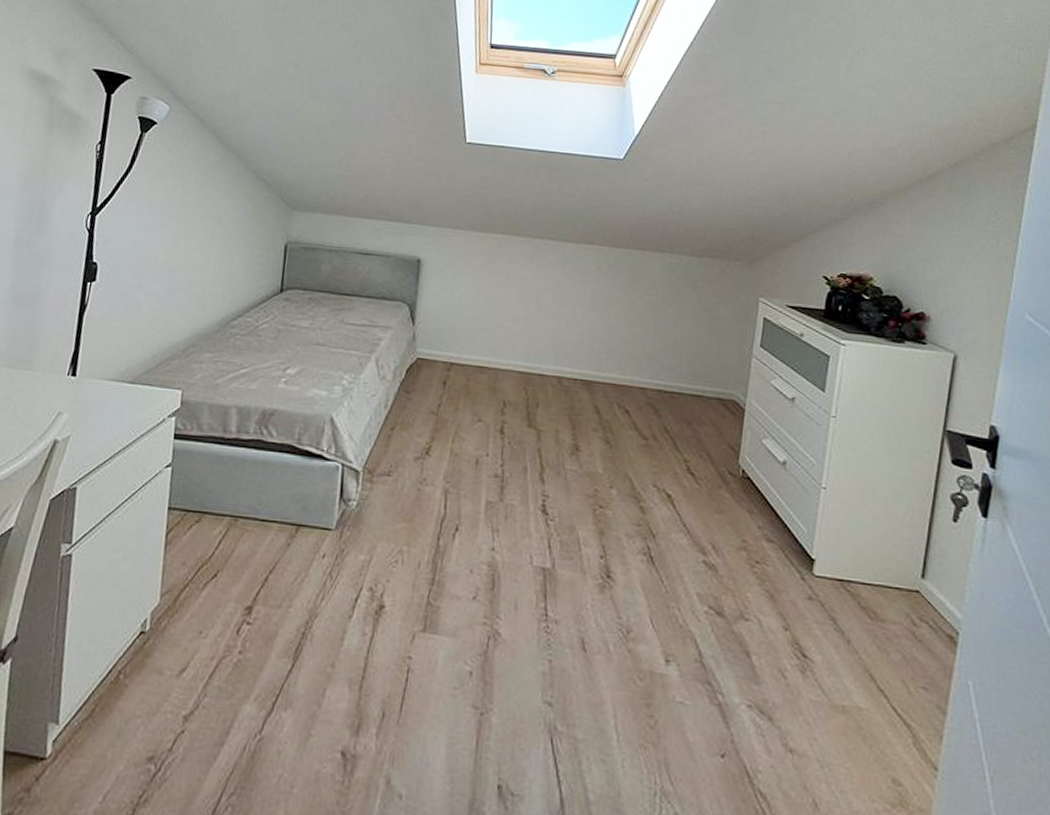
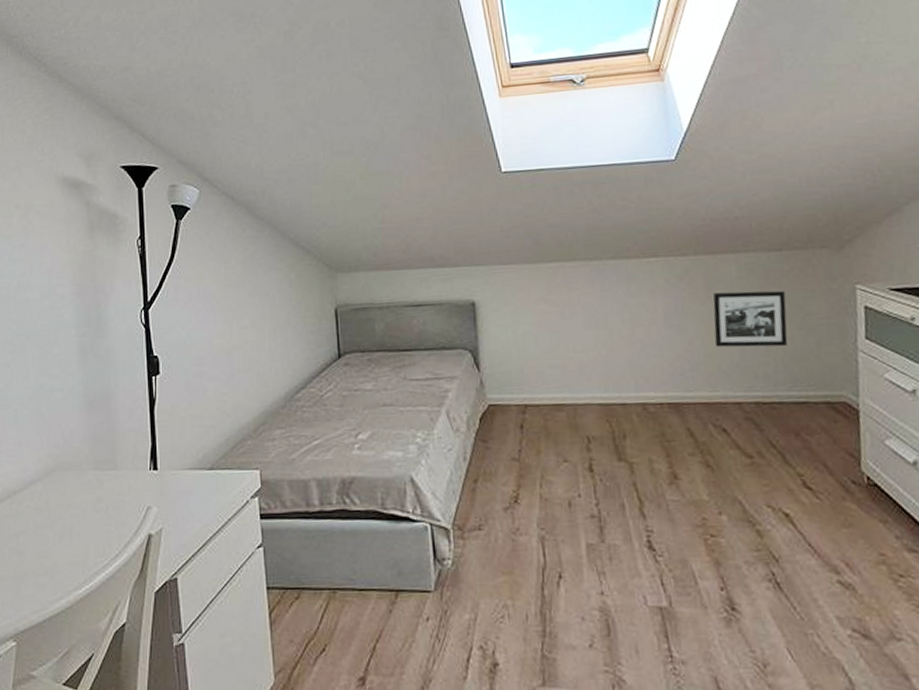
picture frame: none [631,286,699,344] -> present [713,290,788,348]

